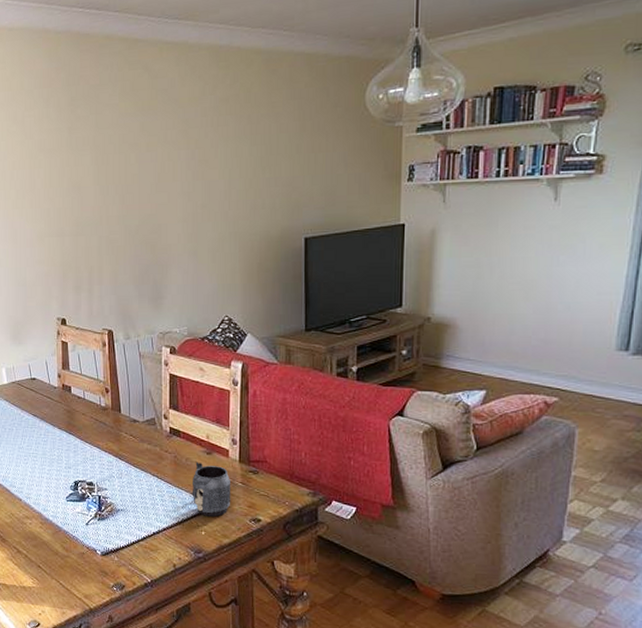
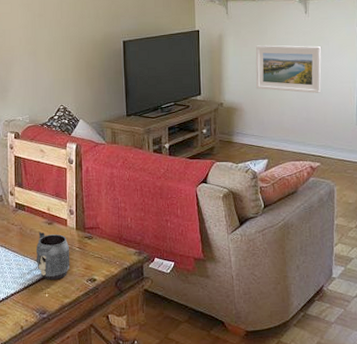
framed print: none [476,243,575,307] -> present [255,45,322,93]

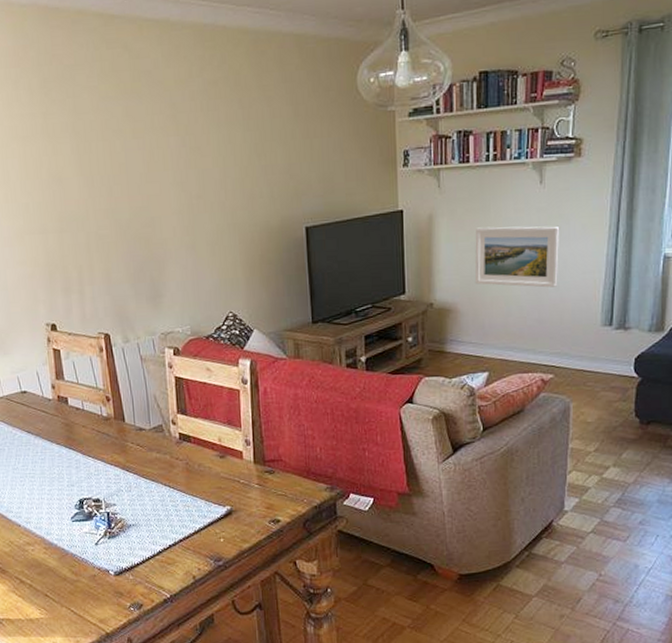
mug: present [36,231,70,280] -> none [206,466,249,522]

